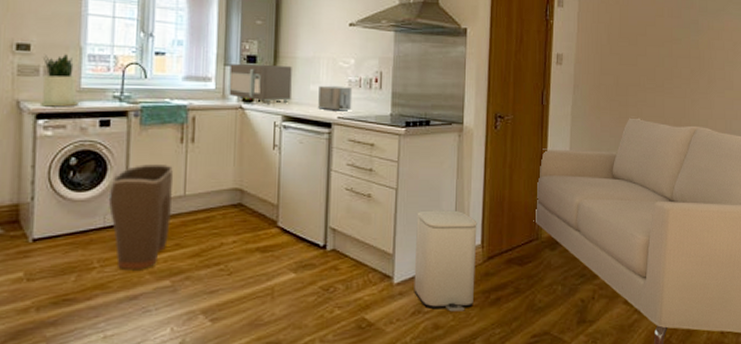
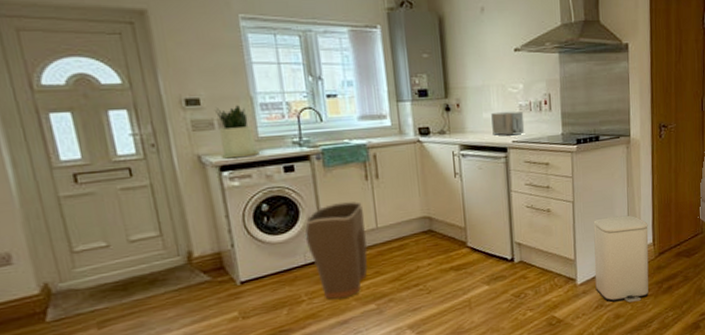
microwave: present [229,64,292,104] -> none [402,97,466,135]

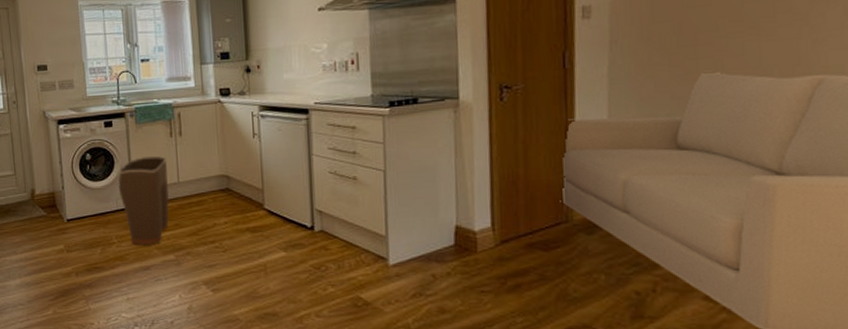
planter: present [214,105,261,159] -> none [56,70,88,114]
toaster: present [491,110,525,136] -> none [292,71,329,97]
pedal bin: present [593,215,649,303] -> none [410,191,487,297]

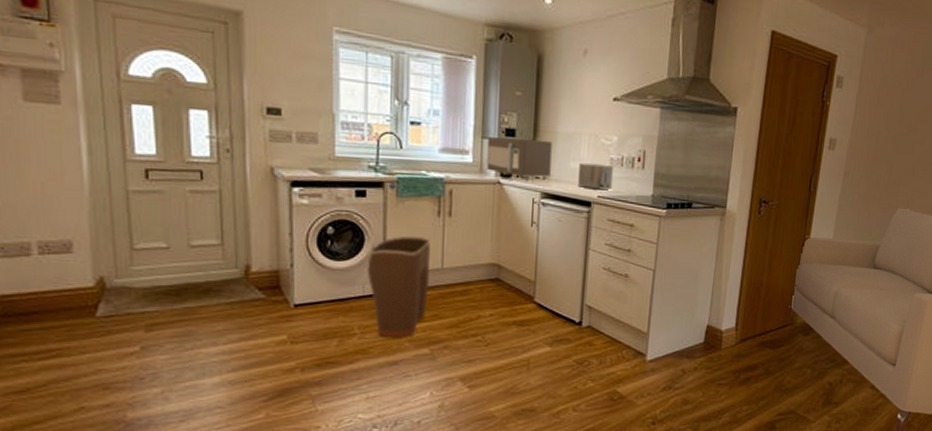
microwave: none [206,58,266,96] -> present [486,137,552,181]
toaster: none [292,71,329,97] -> present [578,162,614,190]

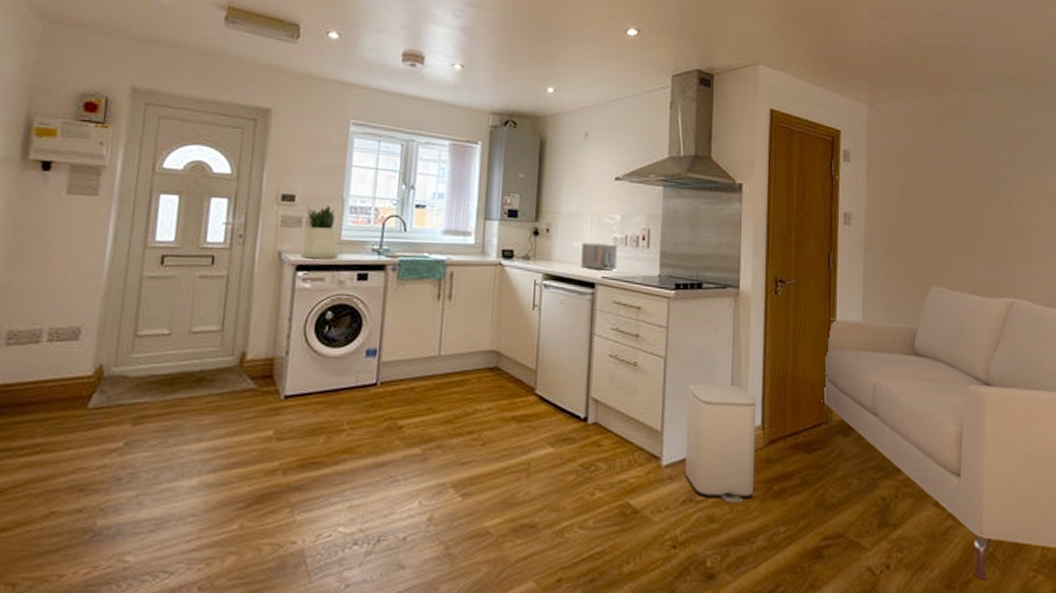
planter: none [293,120,335,176] -> present [300,206,339,260]
laundry basket: present [366,236,431,337] -> none [361,321,429,434]
microwave: present [486,137,552,181] -> none [488,218,554,261]
pedal bin: none [666,292,733,389] -> present [685,383,757,503]

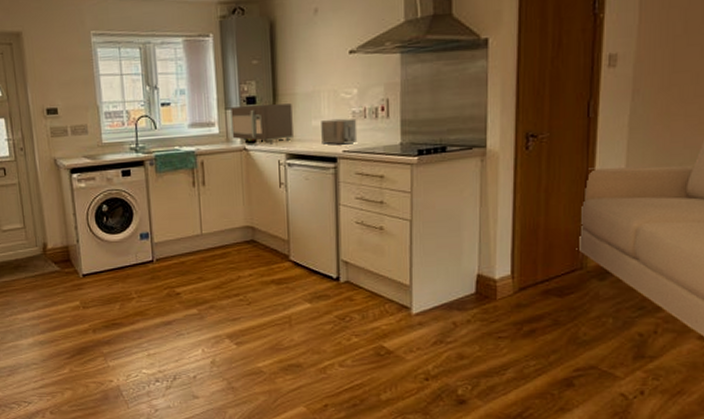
planter: present [300,206,339,260] -> none [68,114,104,162]
microwave: none [488,218,554,261] -> present [231,103,293,143]
pedal bin: present [685,383,757,503] -> none [434,240,506,343]

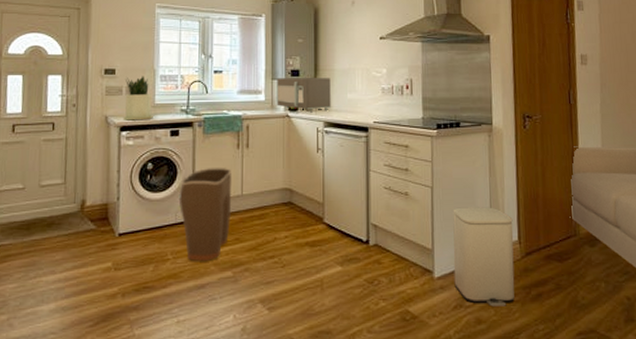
planter: none [68,114,104,162] -> present [123,76,155,121]
laundry basket: none [137,207,192,299] -> present [178,168,232,261]
toaster: present [321,118,358,145] -> none [355,93,386,116]
pedal bin: none [434,240,506,343] -> present [453,207,515,307]

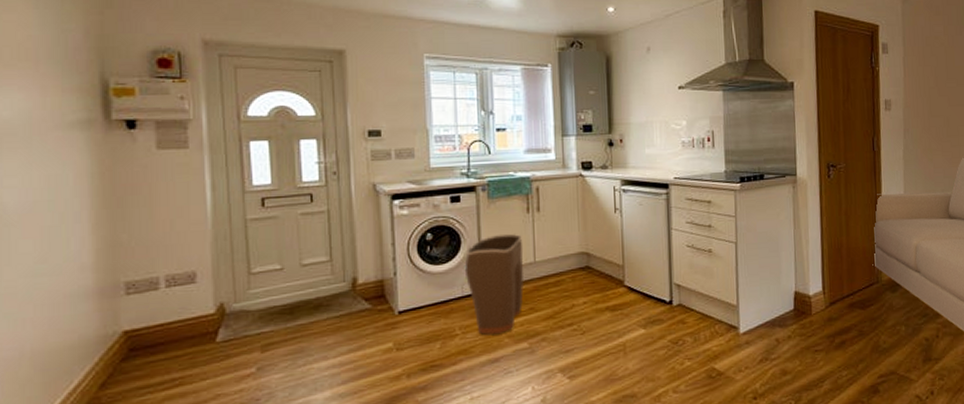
planter: present [123,76,155,121] -> none [392,137,431,188]
microwave: present [277,78,331,112] -> none [567,132,628,170]
pedal bin: present [453,207,515,307] -> none [757,259,819,358]

